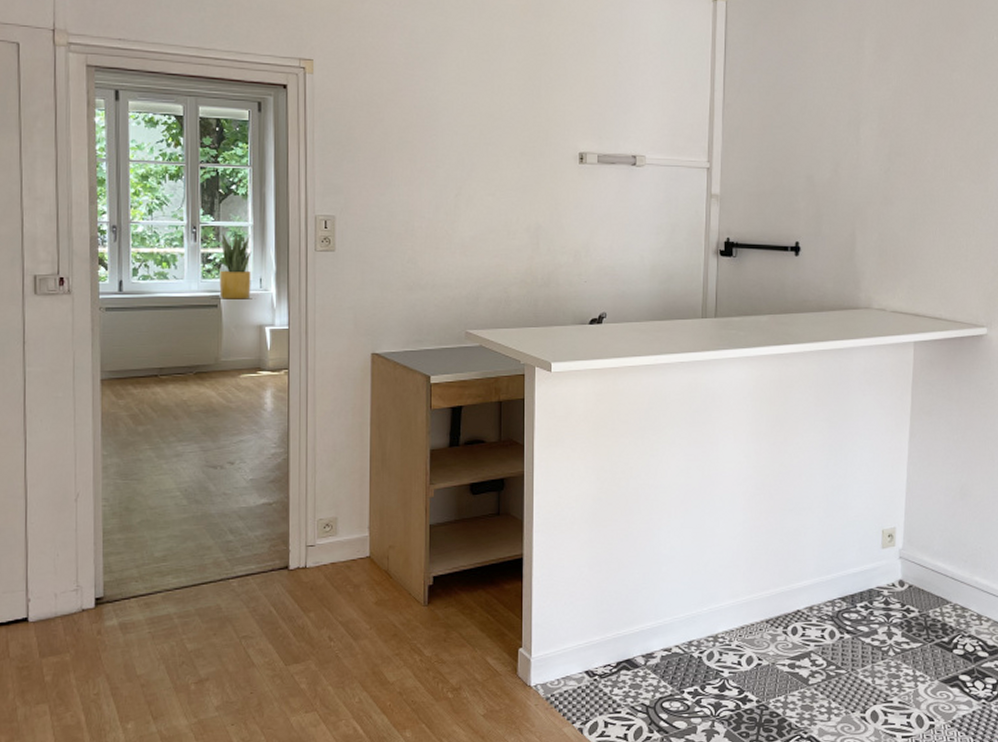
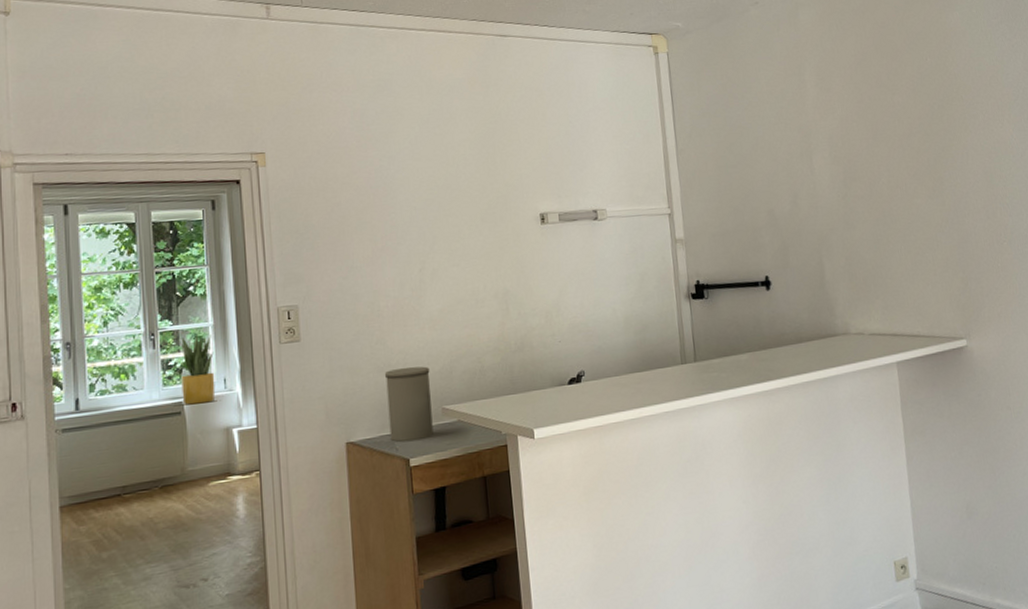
canister: none [413,289,457,358] -> present [384,366,434,442]

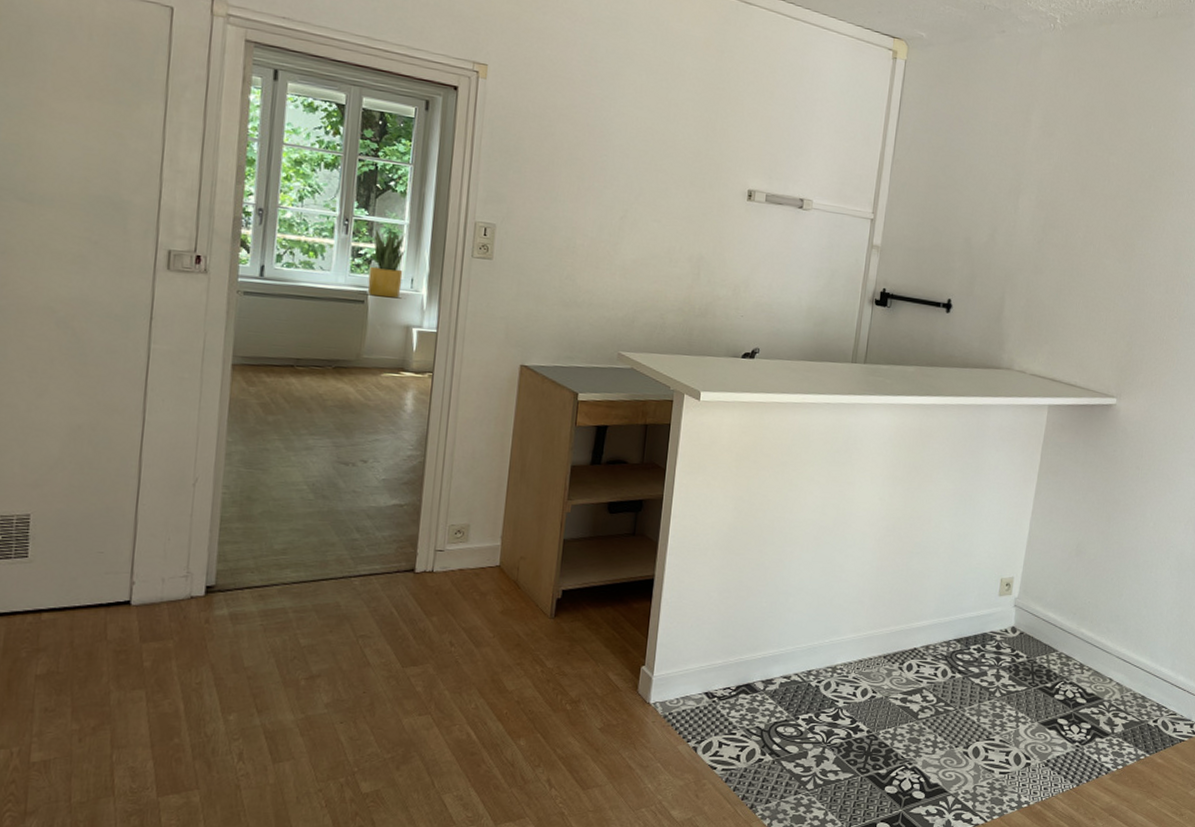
canister: present [384,366,434,442] -> none [563,306,613,378]

